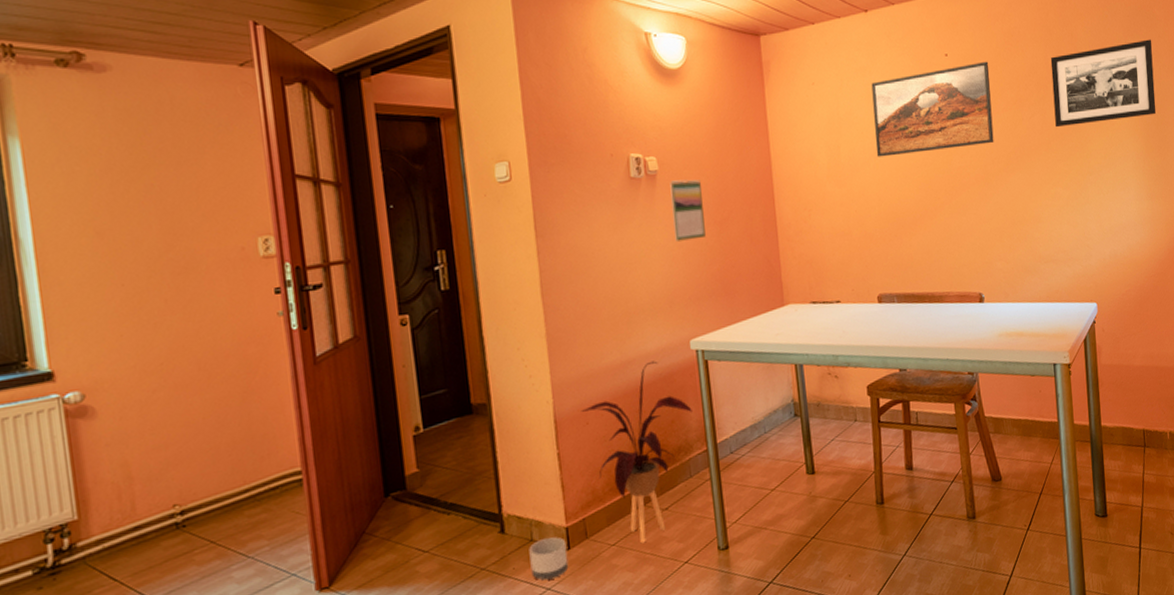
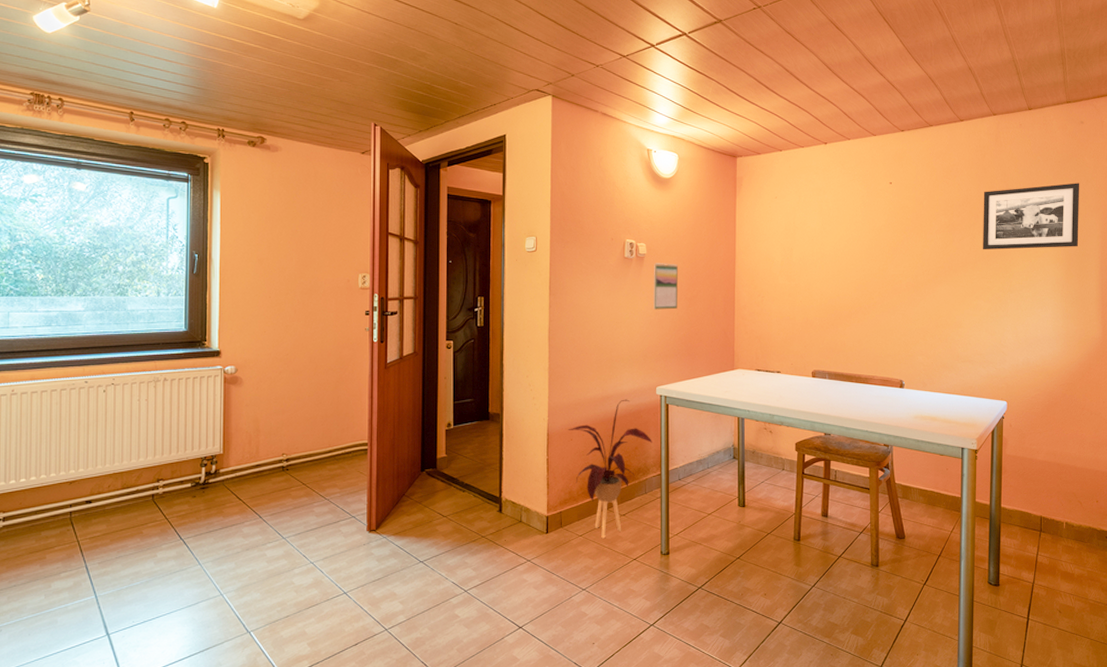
planter: present [529,537,569,580] -> none [518,522,546,554]
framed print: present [871,61,994,157] -> none [823,190,928,261]

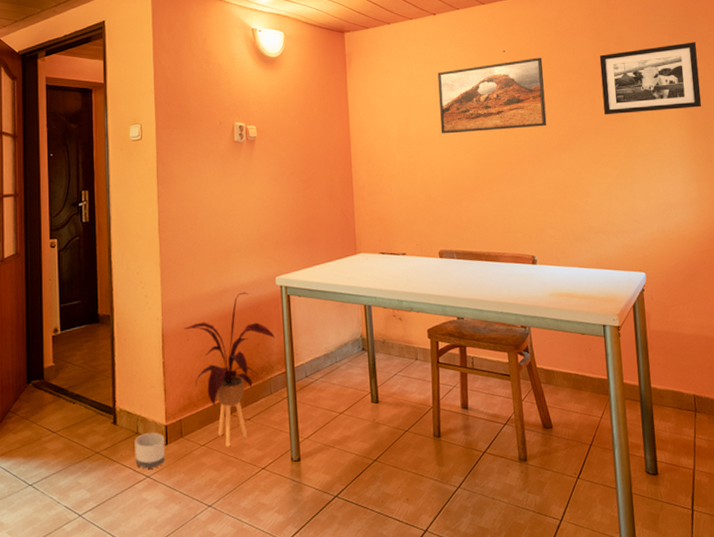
planter: none [518,522,546,554] -> present [134,433,166,469]
calendar: present [654,263,678,310] -> none [266,145,293,195]
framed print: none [823,190,928,261] -> present [437,57,547,134]

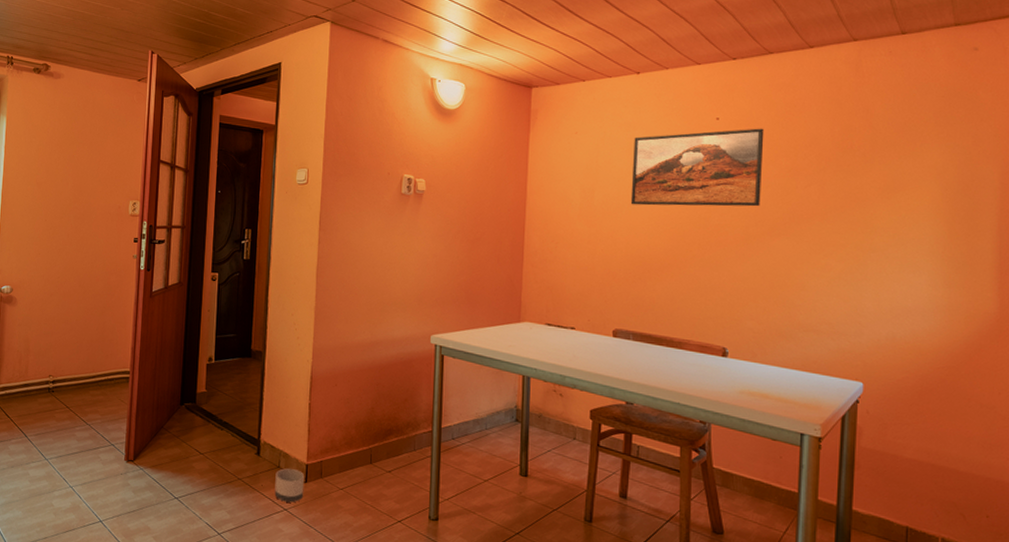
house plant: present [183,292,275,447] -> none [332,346,424,495]
picture frame: present [599,42,702,115] -> none [835,122,972,201]

